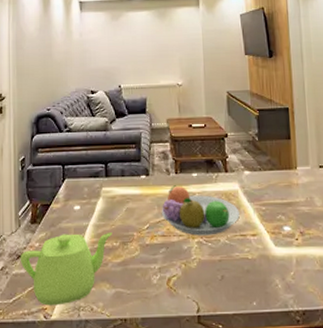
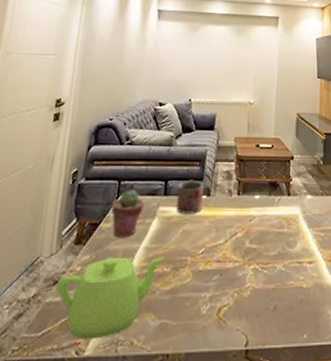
potted succulent: none [59,173,89,217] -> present [111,189,145,238]
mug: none [118,161,142,193] -> present [176,179,204,214]
fruit bowl: present [161,185,240,236] -> none [218,207,298,262]

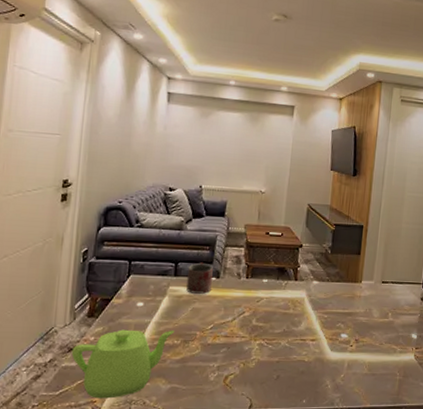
potted succulent: present [111,189,145,238] -> none [122,269,155,313]

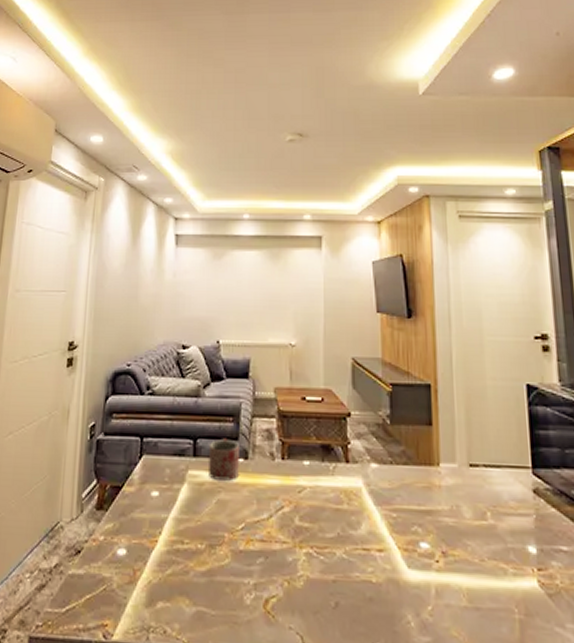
teapot: present [71,329,175,399] -> none [78,527,198,622]

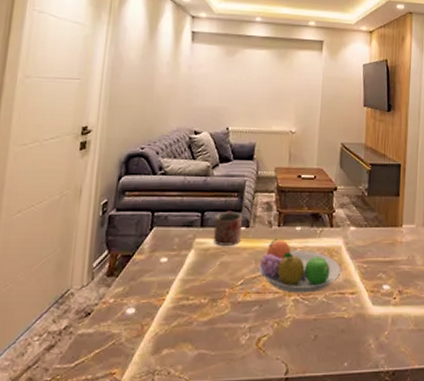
fruit bowl: none [261,475,363,546] -> present [258,239,341,293]

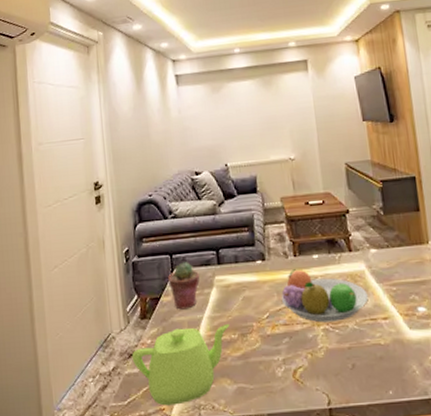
teapot: none [88,288,202,370] -> present [131,324,230,406]
potted succulent: none [145,221,180,270] -> present [168,262,200,310]
mug: present [214,211,242,246] -> none [230,246,259,281]

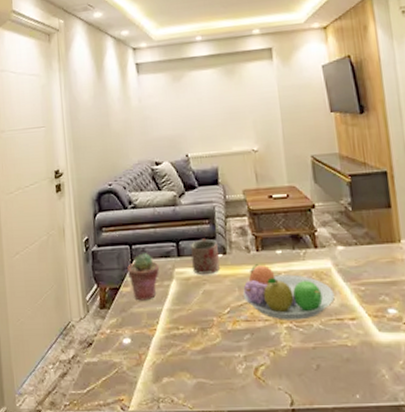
teapot: present [131,324,230,406] -> none [91,318,190,397]
mug: none [230,246,259,281] -> present [191,238,220,274]

